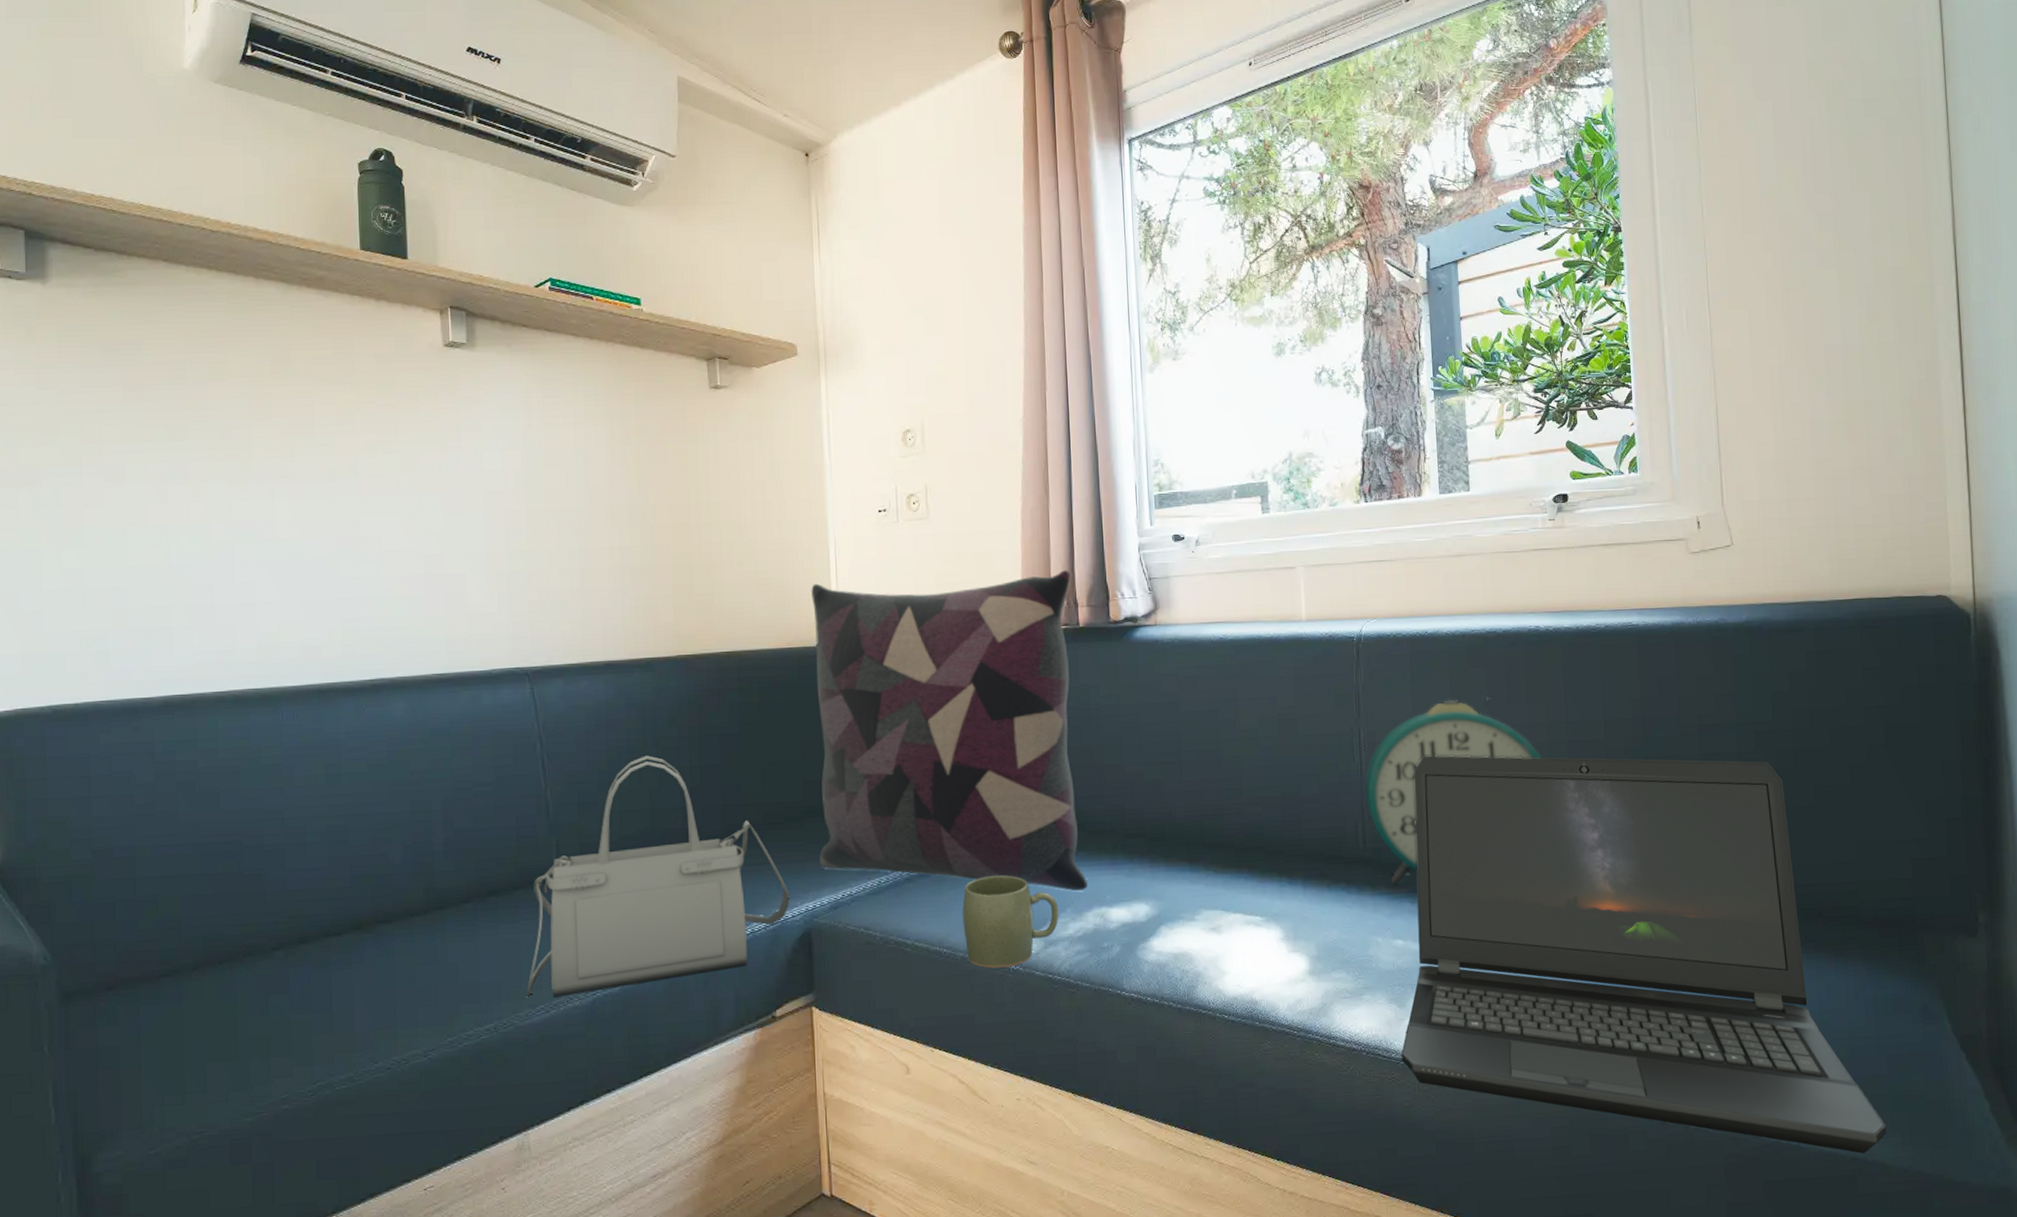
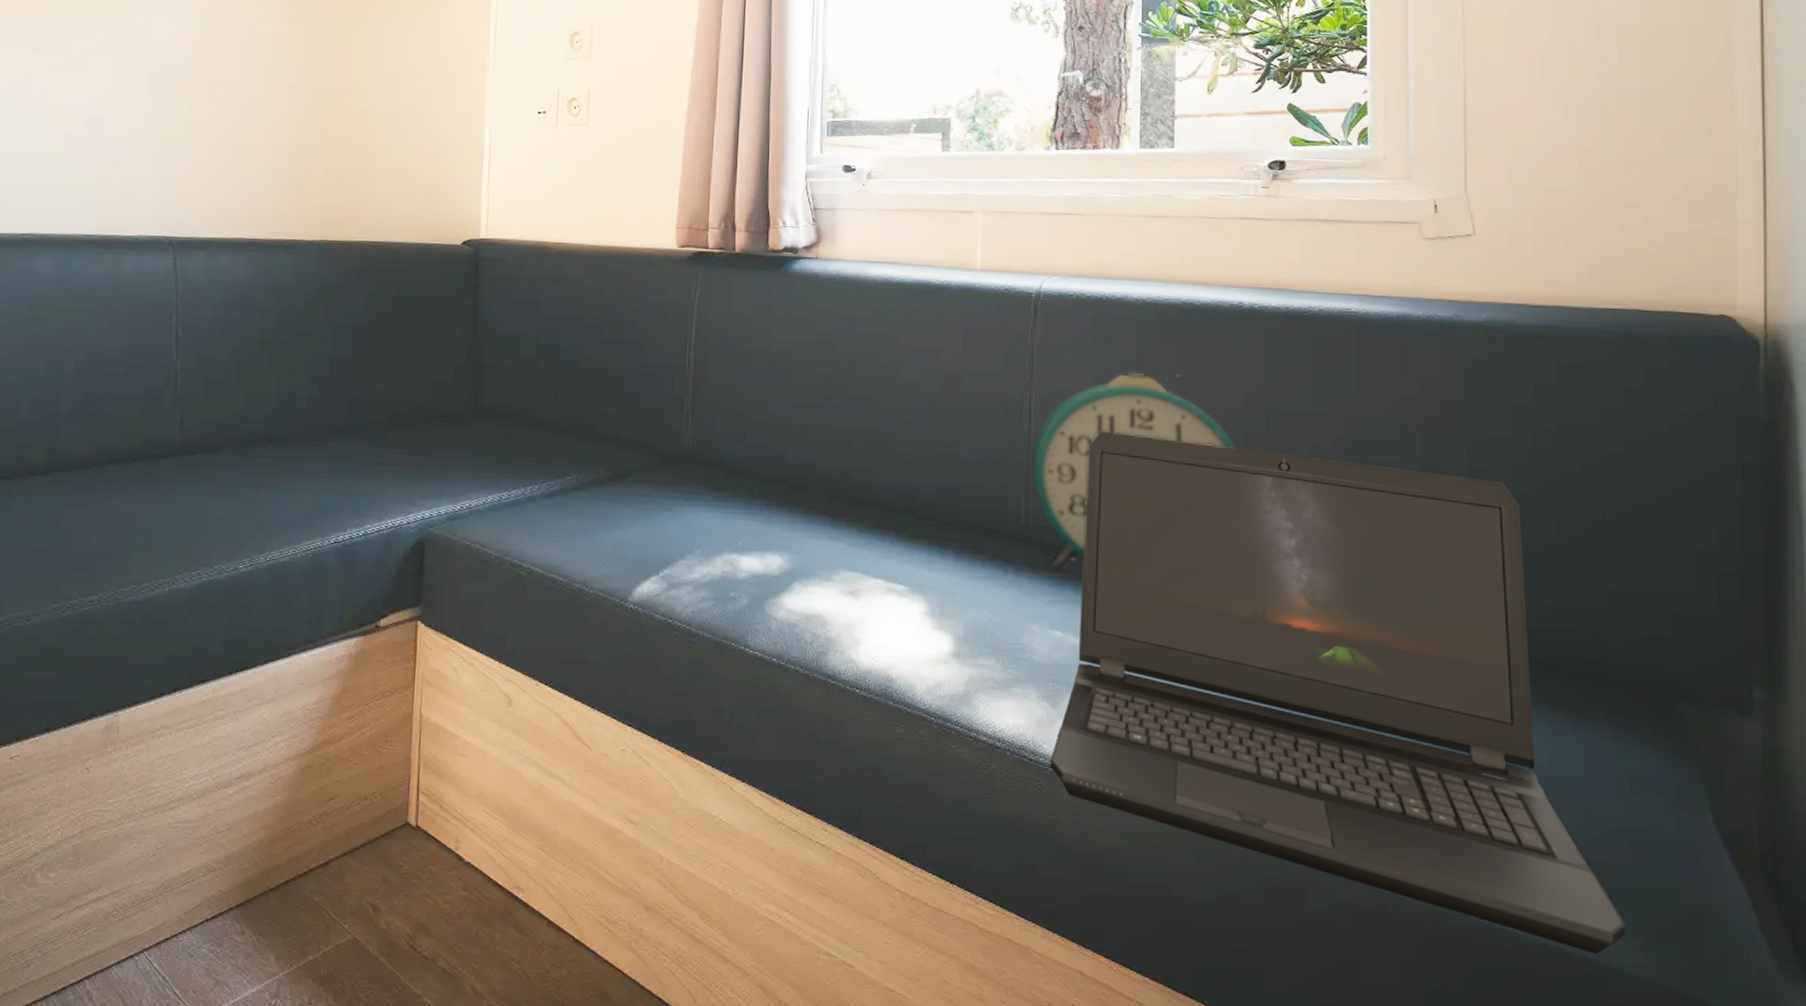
handbag: present [527,755,790,998] -> none [134,339,407,577]
pillow: present [811,570,1088,892] -> none [441,180,731,534]
mug: present [962,875,1059,969] -> none [583,505,686,606]

